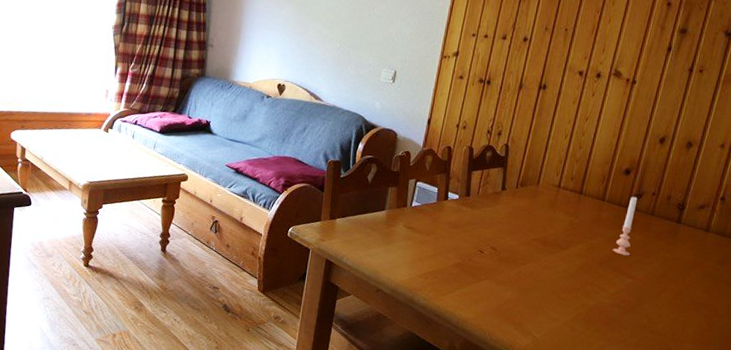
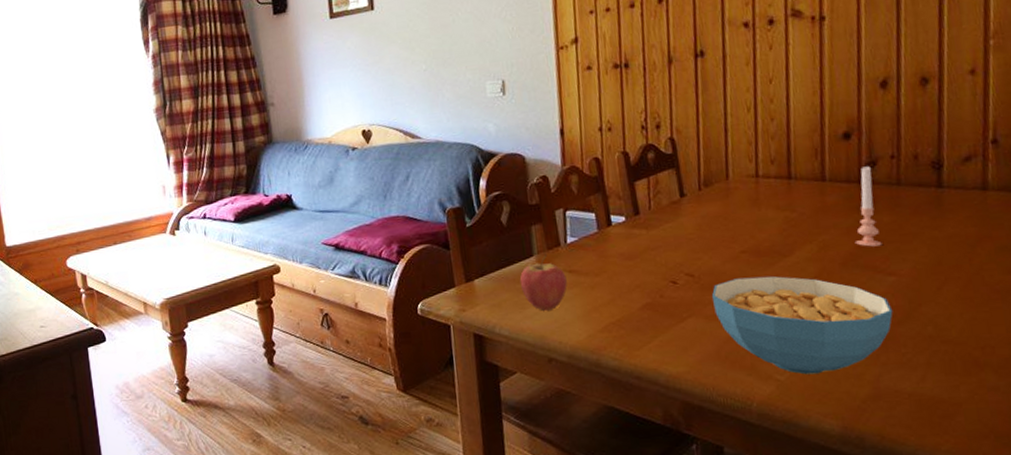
fruit: none [370,211,405,254] -> present [519,254,567,311]
cereal bowl: none [504,257,625,338] -> present [712,275,893,375]

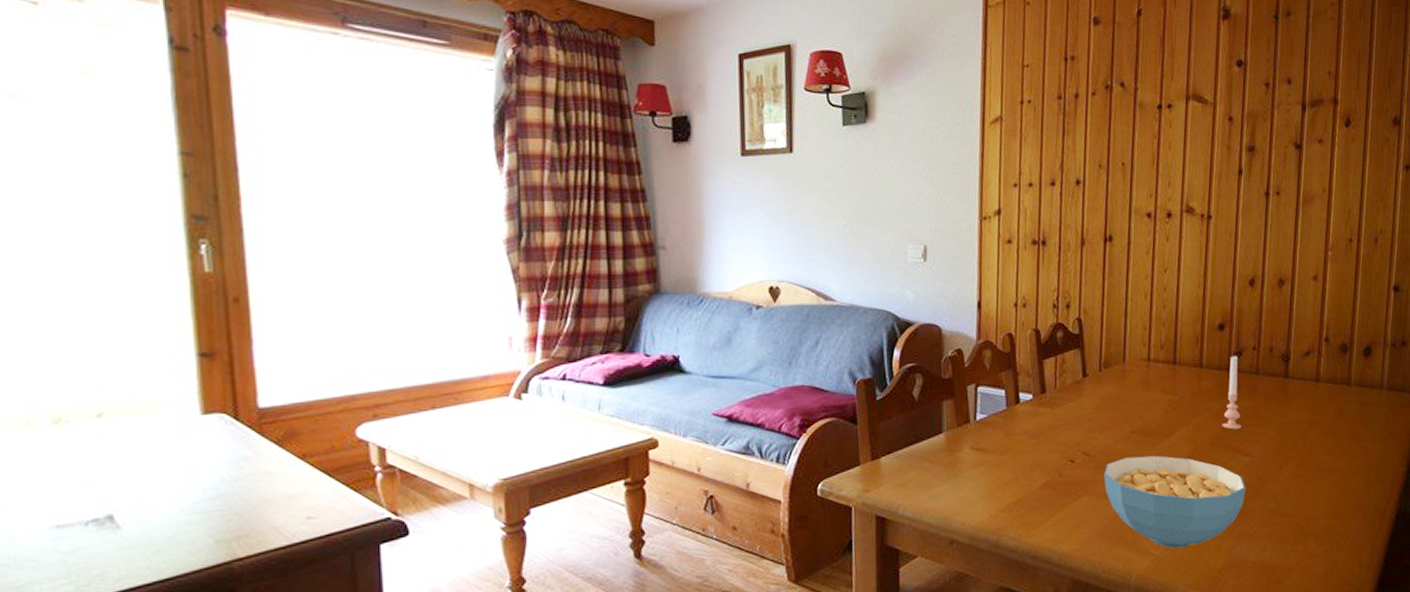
fruit: present [519,254,567,311] -> none [927,431,974,491]

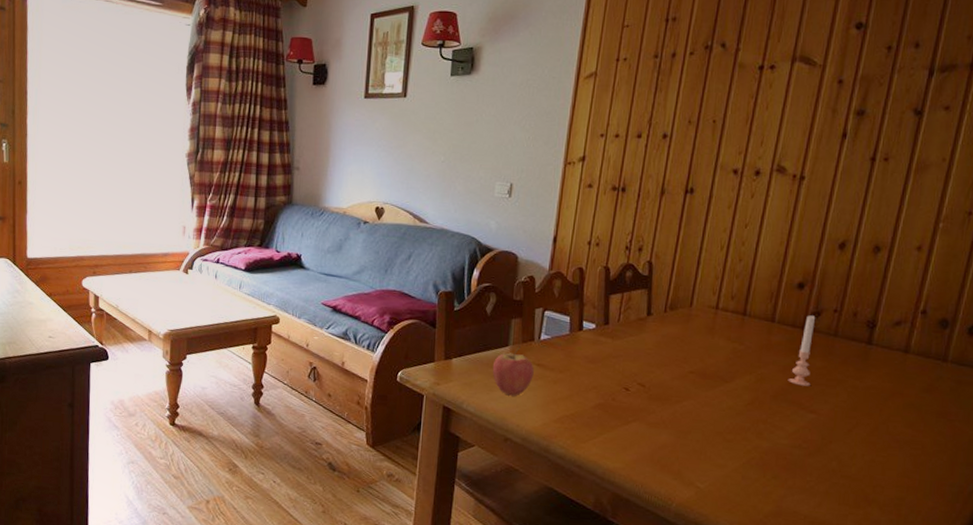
fruit: none [927,431,974,491] -> present [492,346,534,396]
cereal bowl: present [1104,455,1246,549] -> none [656,394,807,487]

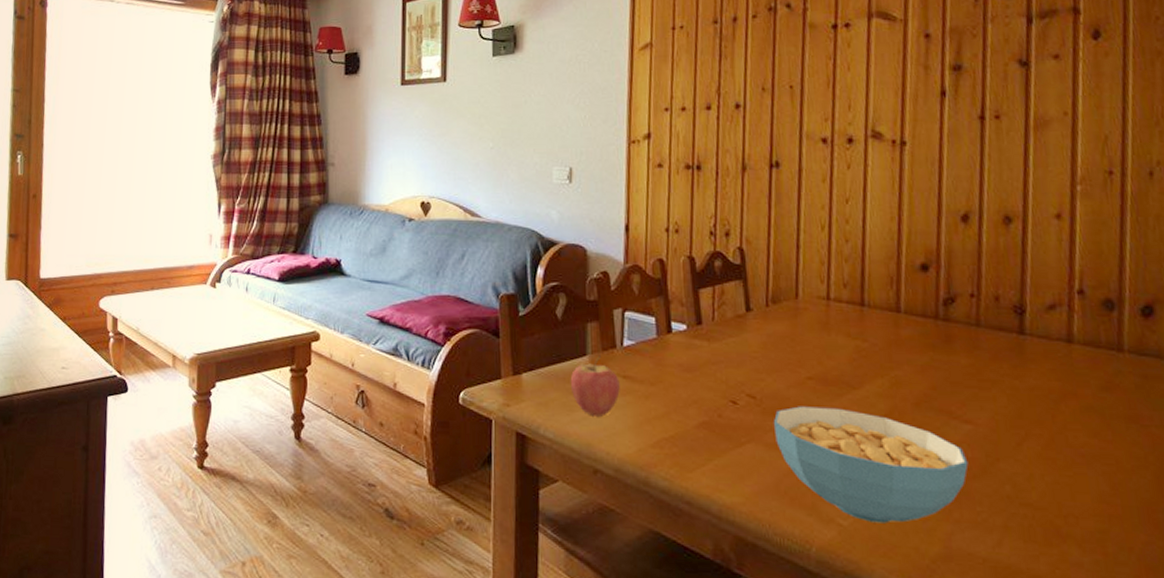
cereal bowl: none [656,394,807,487] -> present [774,406,969,524]
candle: present [787,315,816,386] -> none [929,302,959,390]

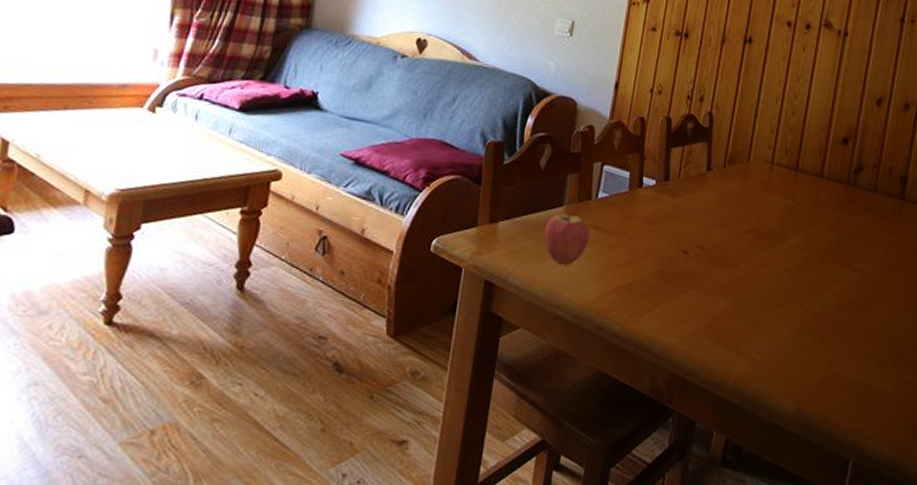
cereal bowl: present [774,406,969,524] -> none [714,256,852,356]

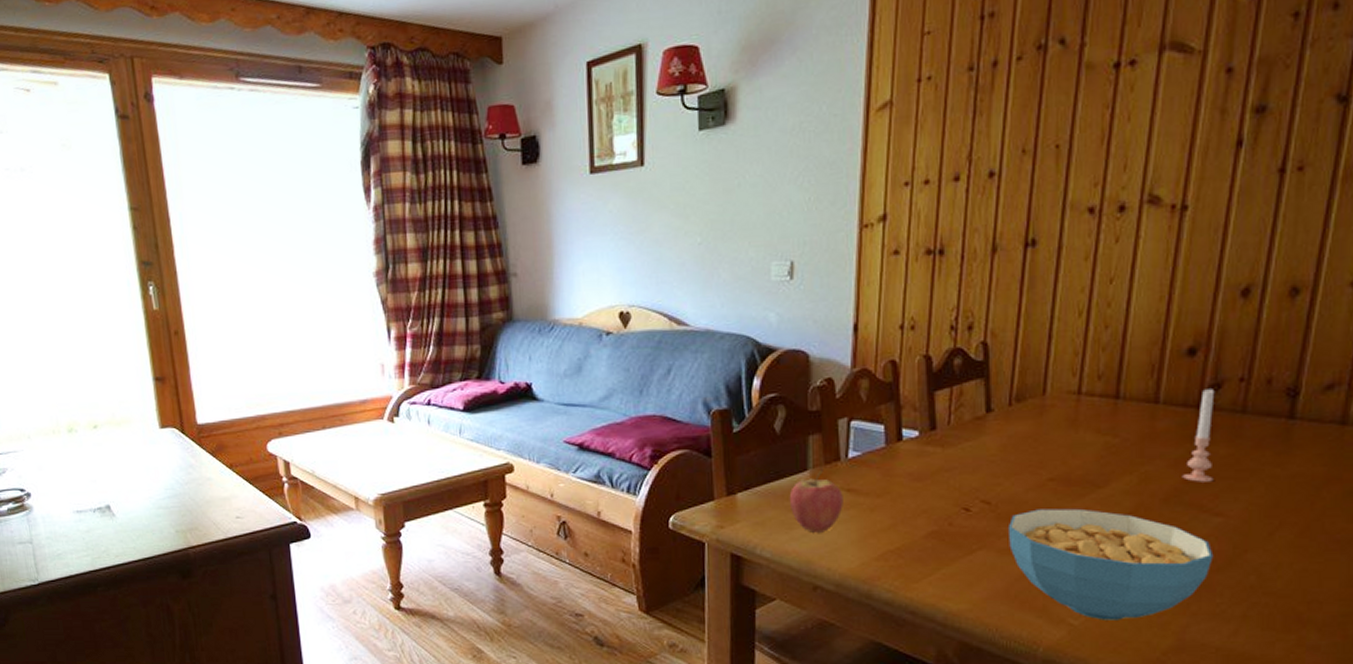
cereal bowl: none [714,256,852,356] -> present [1009,508,1214,620]
candle: none [835,171,858,244] -> present [1182,389,1215,482]

